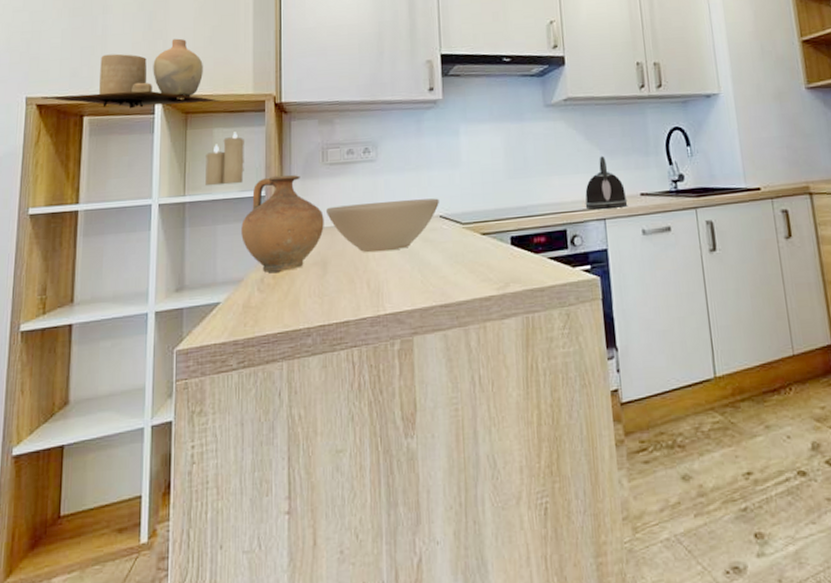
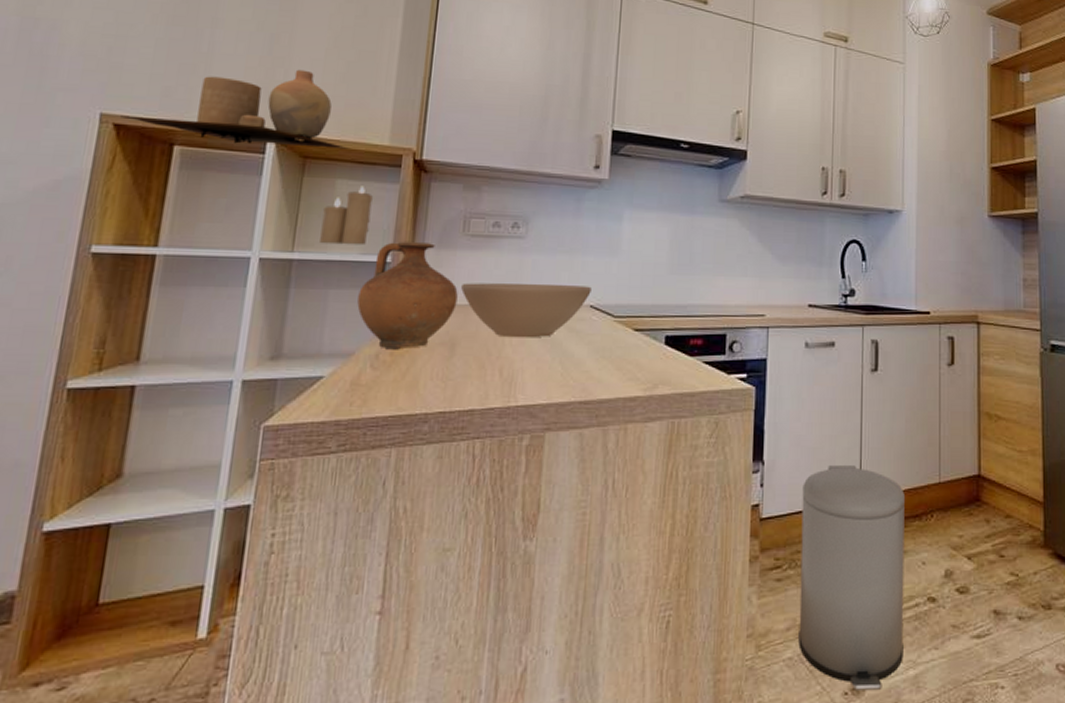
kettle: present [585,155,628,210] -> none [749,261,794,317]
pedal bin: none [657,345,781,570] -> present [798,465,905,692]

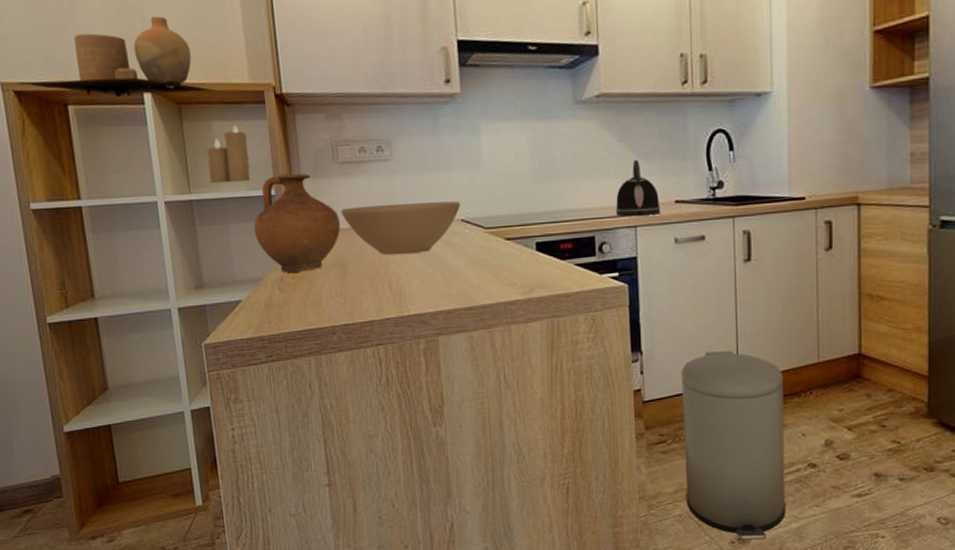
kettle: none [749,261,794,317] -> present [615,159,661,217]

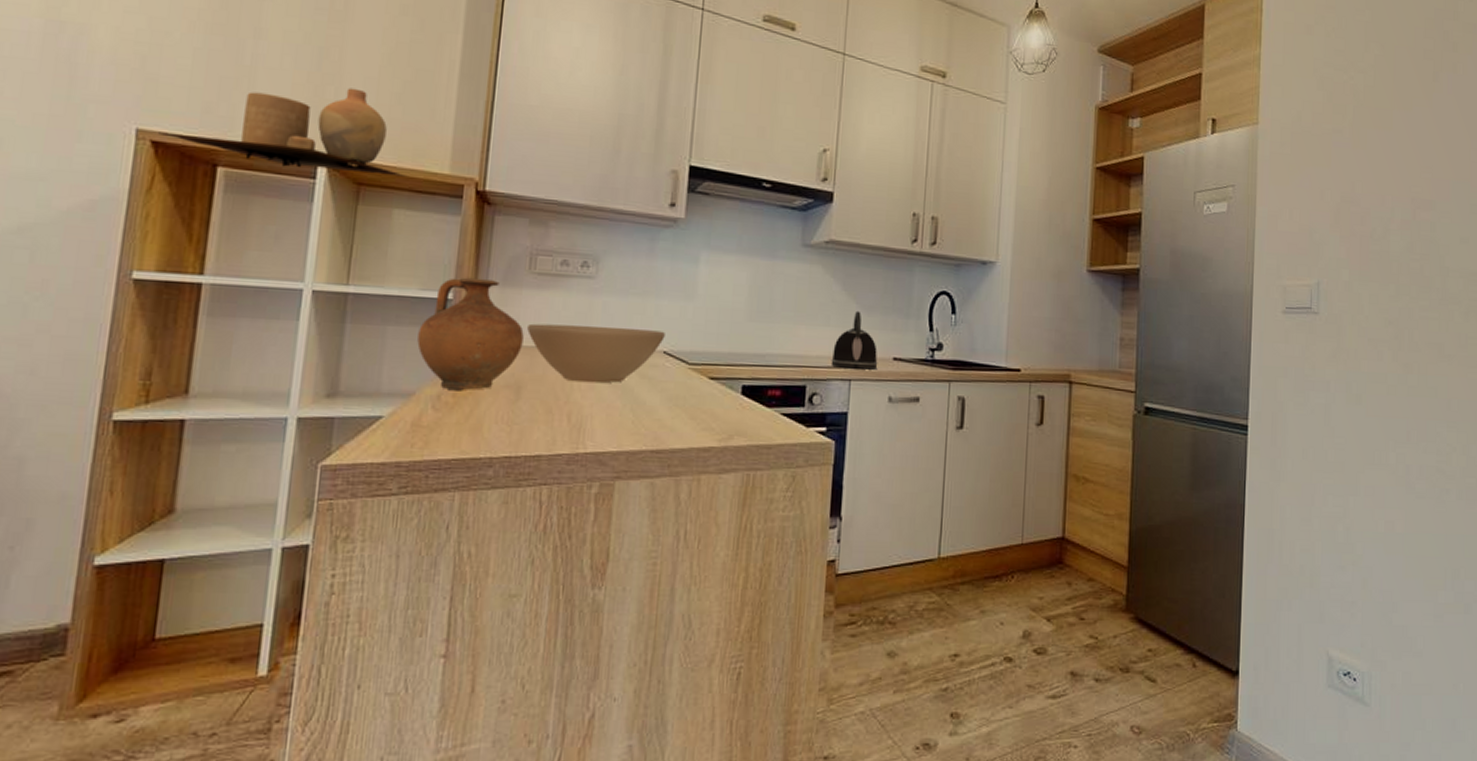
candle: present [207,125,250,184] -> none [376,217,432,281]
pedal bin: present [681,351,786,541] -> none [871,523,986,747]

